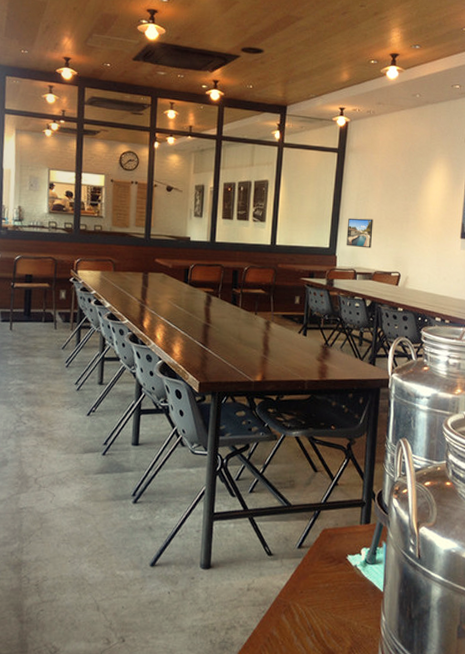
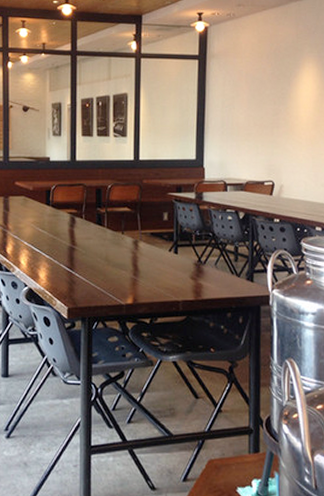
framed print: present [346,218,373,249] -> none [213,126,242,158]

